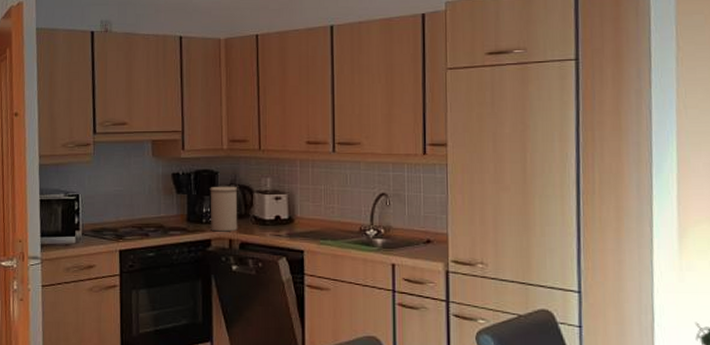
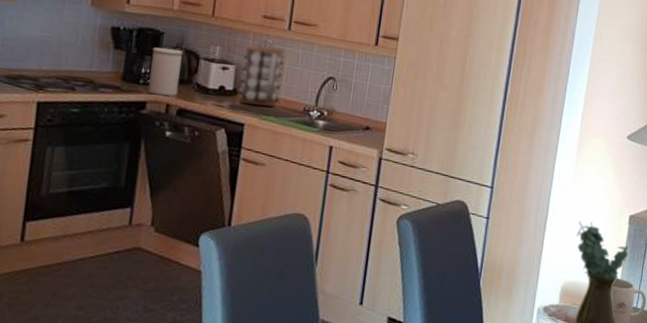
spice rack: none [293,164,333,231] -> present [239,39,284,107]

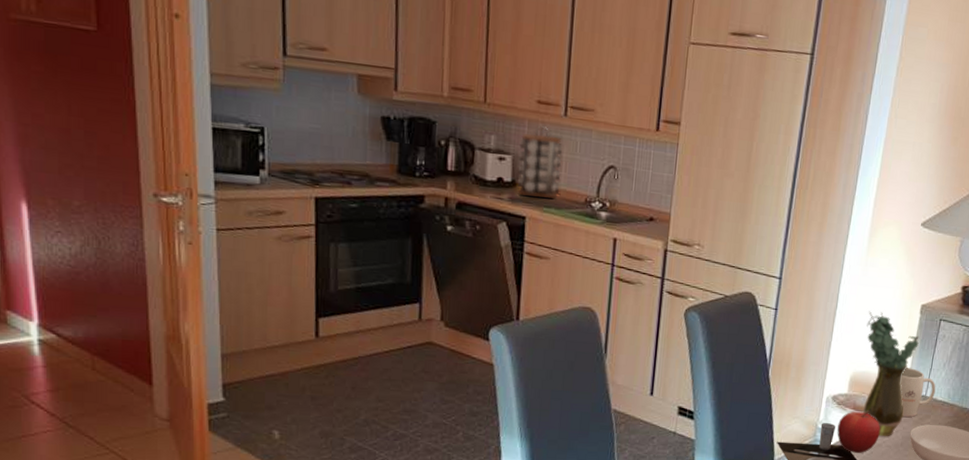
canister: present [147,47,184,97] -> none [425,137,458,190]

